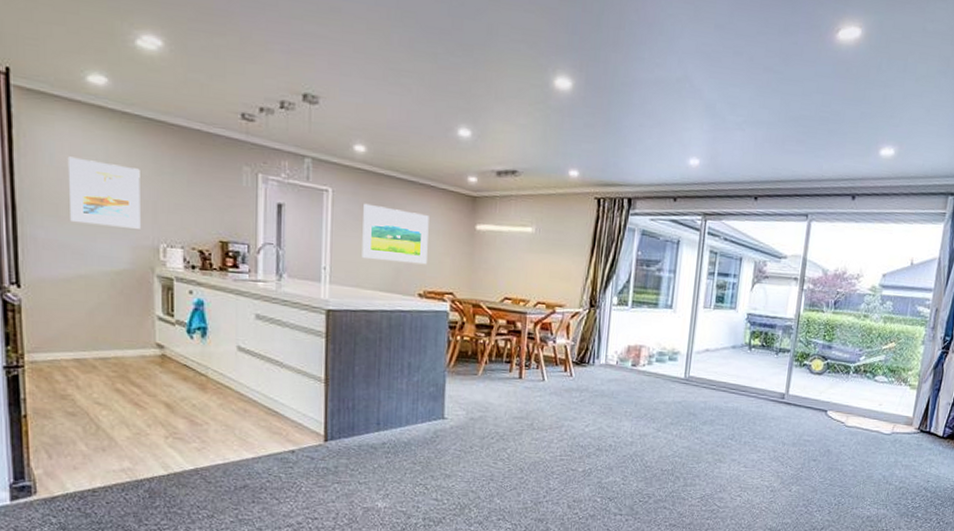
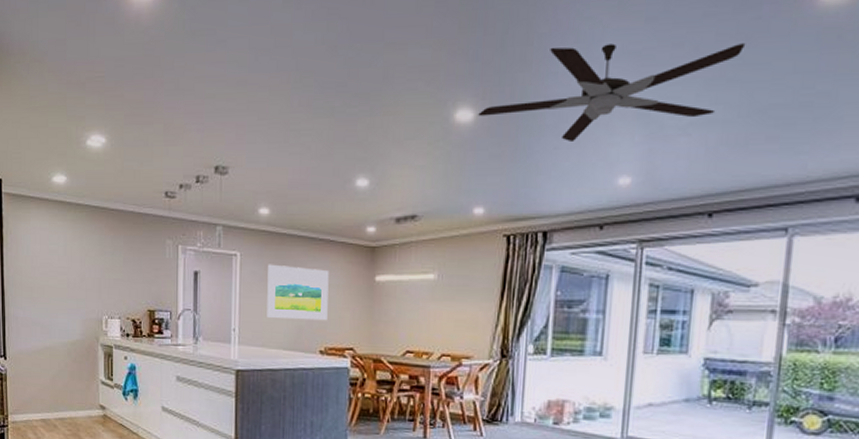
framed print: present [67,156,140,229] -> none [39,246,89,304]
ceiling fan: none [575,35,786,122] -> present [478,43,746,141]

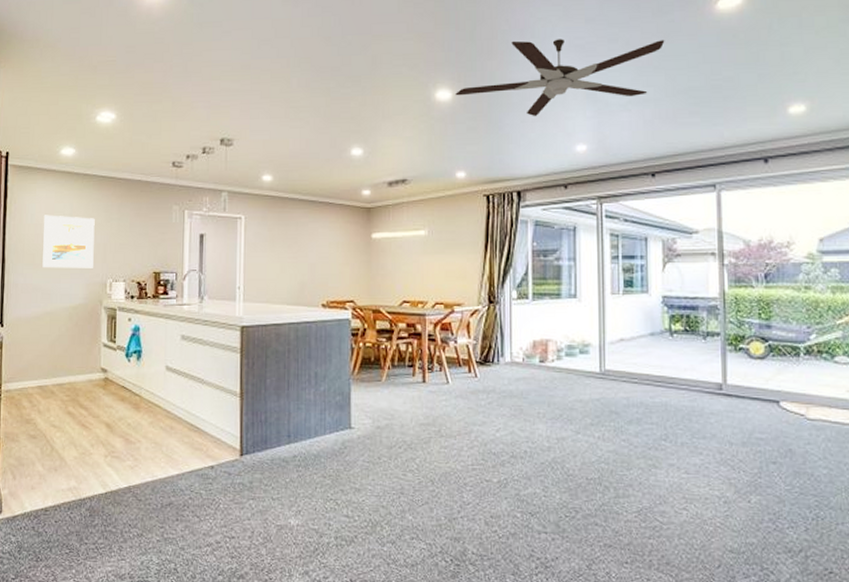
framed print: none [39,246,89,304] -> present [42,215,95,268]
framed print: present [267,264,329,321] -> none [271,225,329,276]

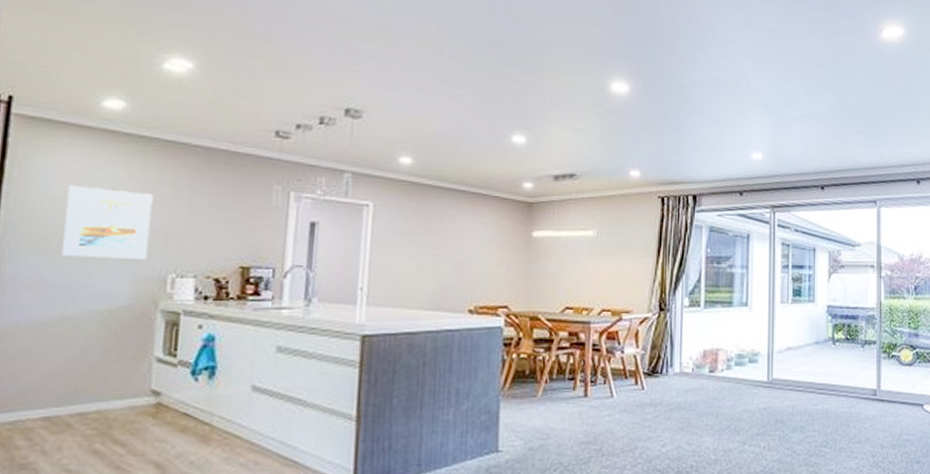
ceiling fan: present [455,39,665,116] -> none [632,40,837,120]

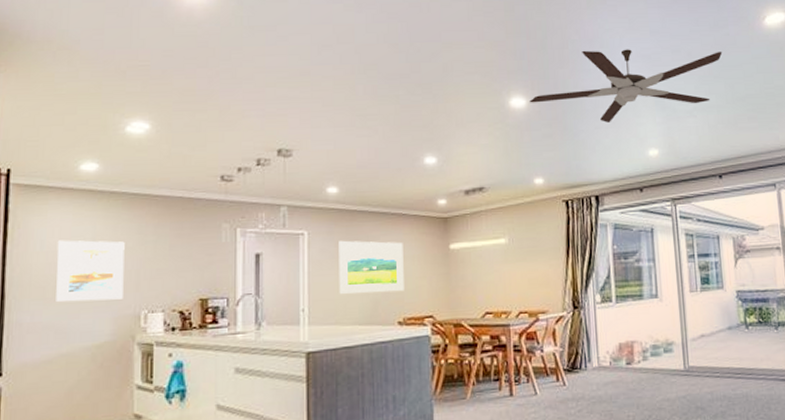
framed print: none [404,216,481,278] -> present [339,240,404,294]
ceiling fan: none [632,40,837,120] -> present [530,49,723,122]

